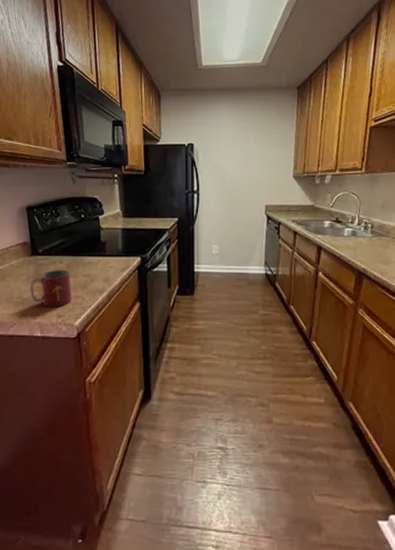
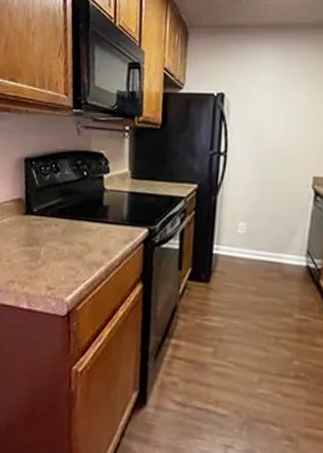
mug: present [29,269,72,307] -> none [19,233,66,278]

